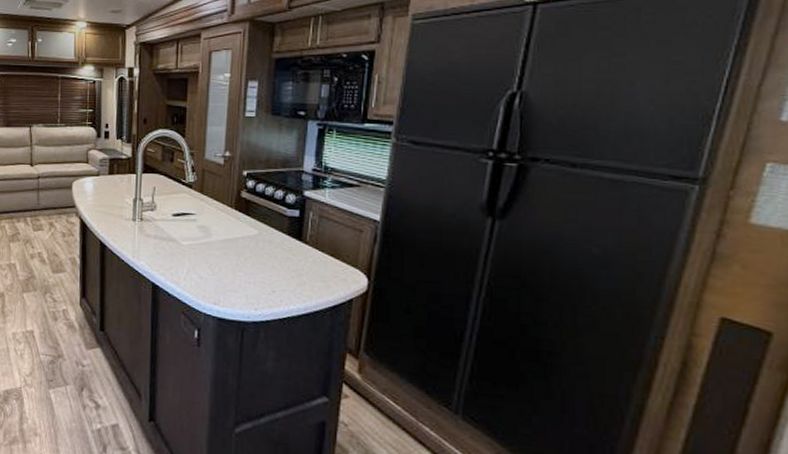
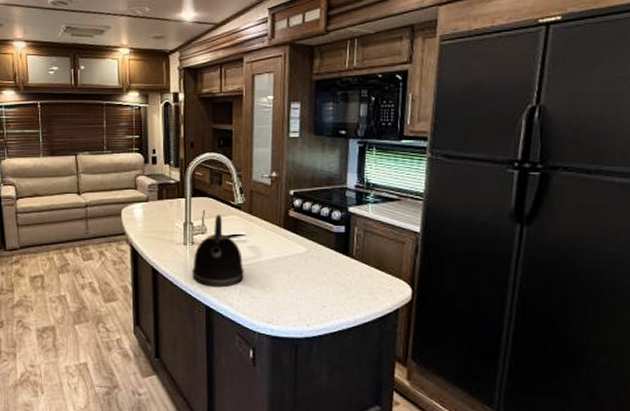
kettle: none [139,191,193,266] -> present [191,214,244,288]

